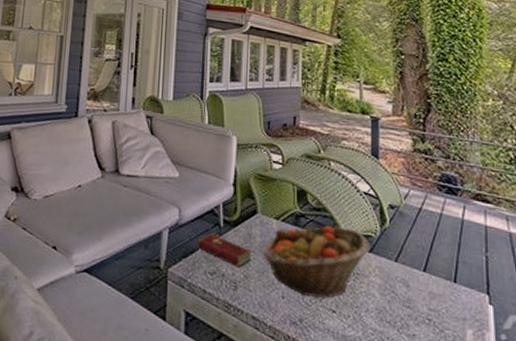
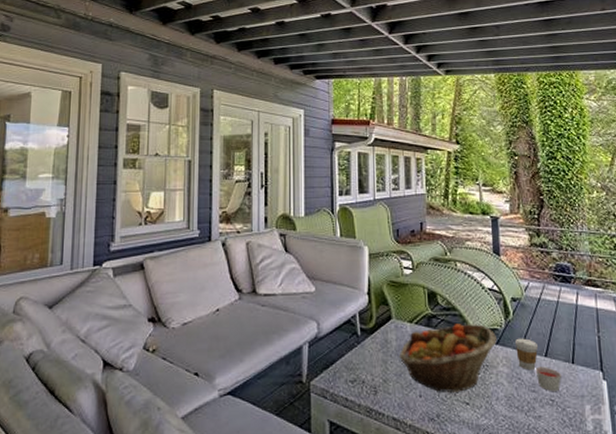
hardcover book: present [198,233,252,268] -> none [337,343,389,373]
coffee cup: none [391,248,415,285] -> present [515,338,538,371]
candle: none [411,281,442,310] -> present [535,366,562,391]

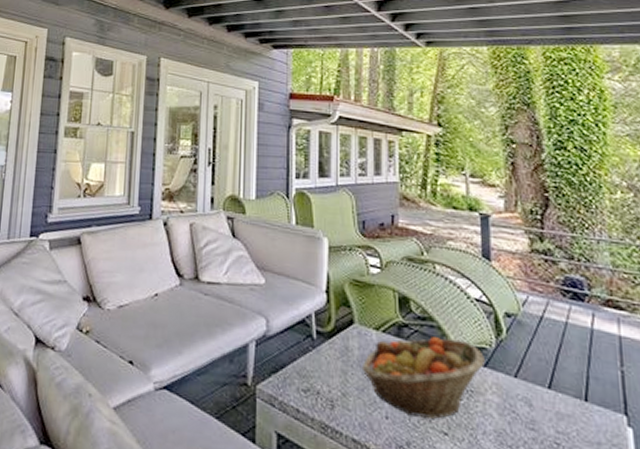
coffee cup: present [515,338,538,371] -> none [509,362,539,404]
candle: present [535,366,562,391] -> none [534,399,572,433]

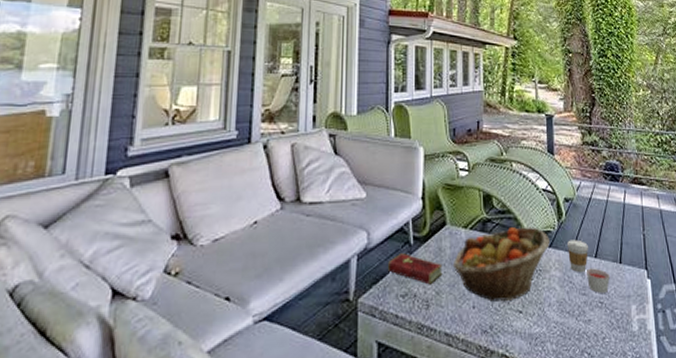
hardcover book: none [289,346,350,385] -> present [388,253,443,285]
coffee cup: none [509,362,539,404] -> present [567,239,588,273]
candle: none [534,399,572,433] -> present [585,268,611,293]

